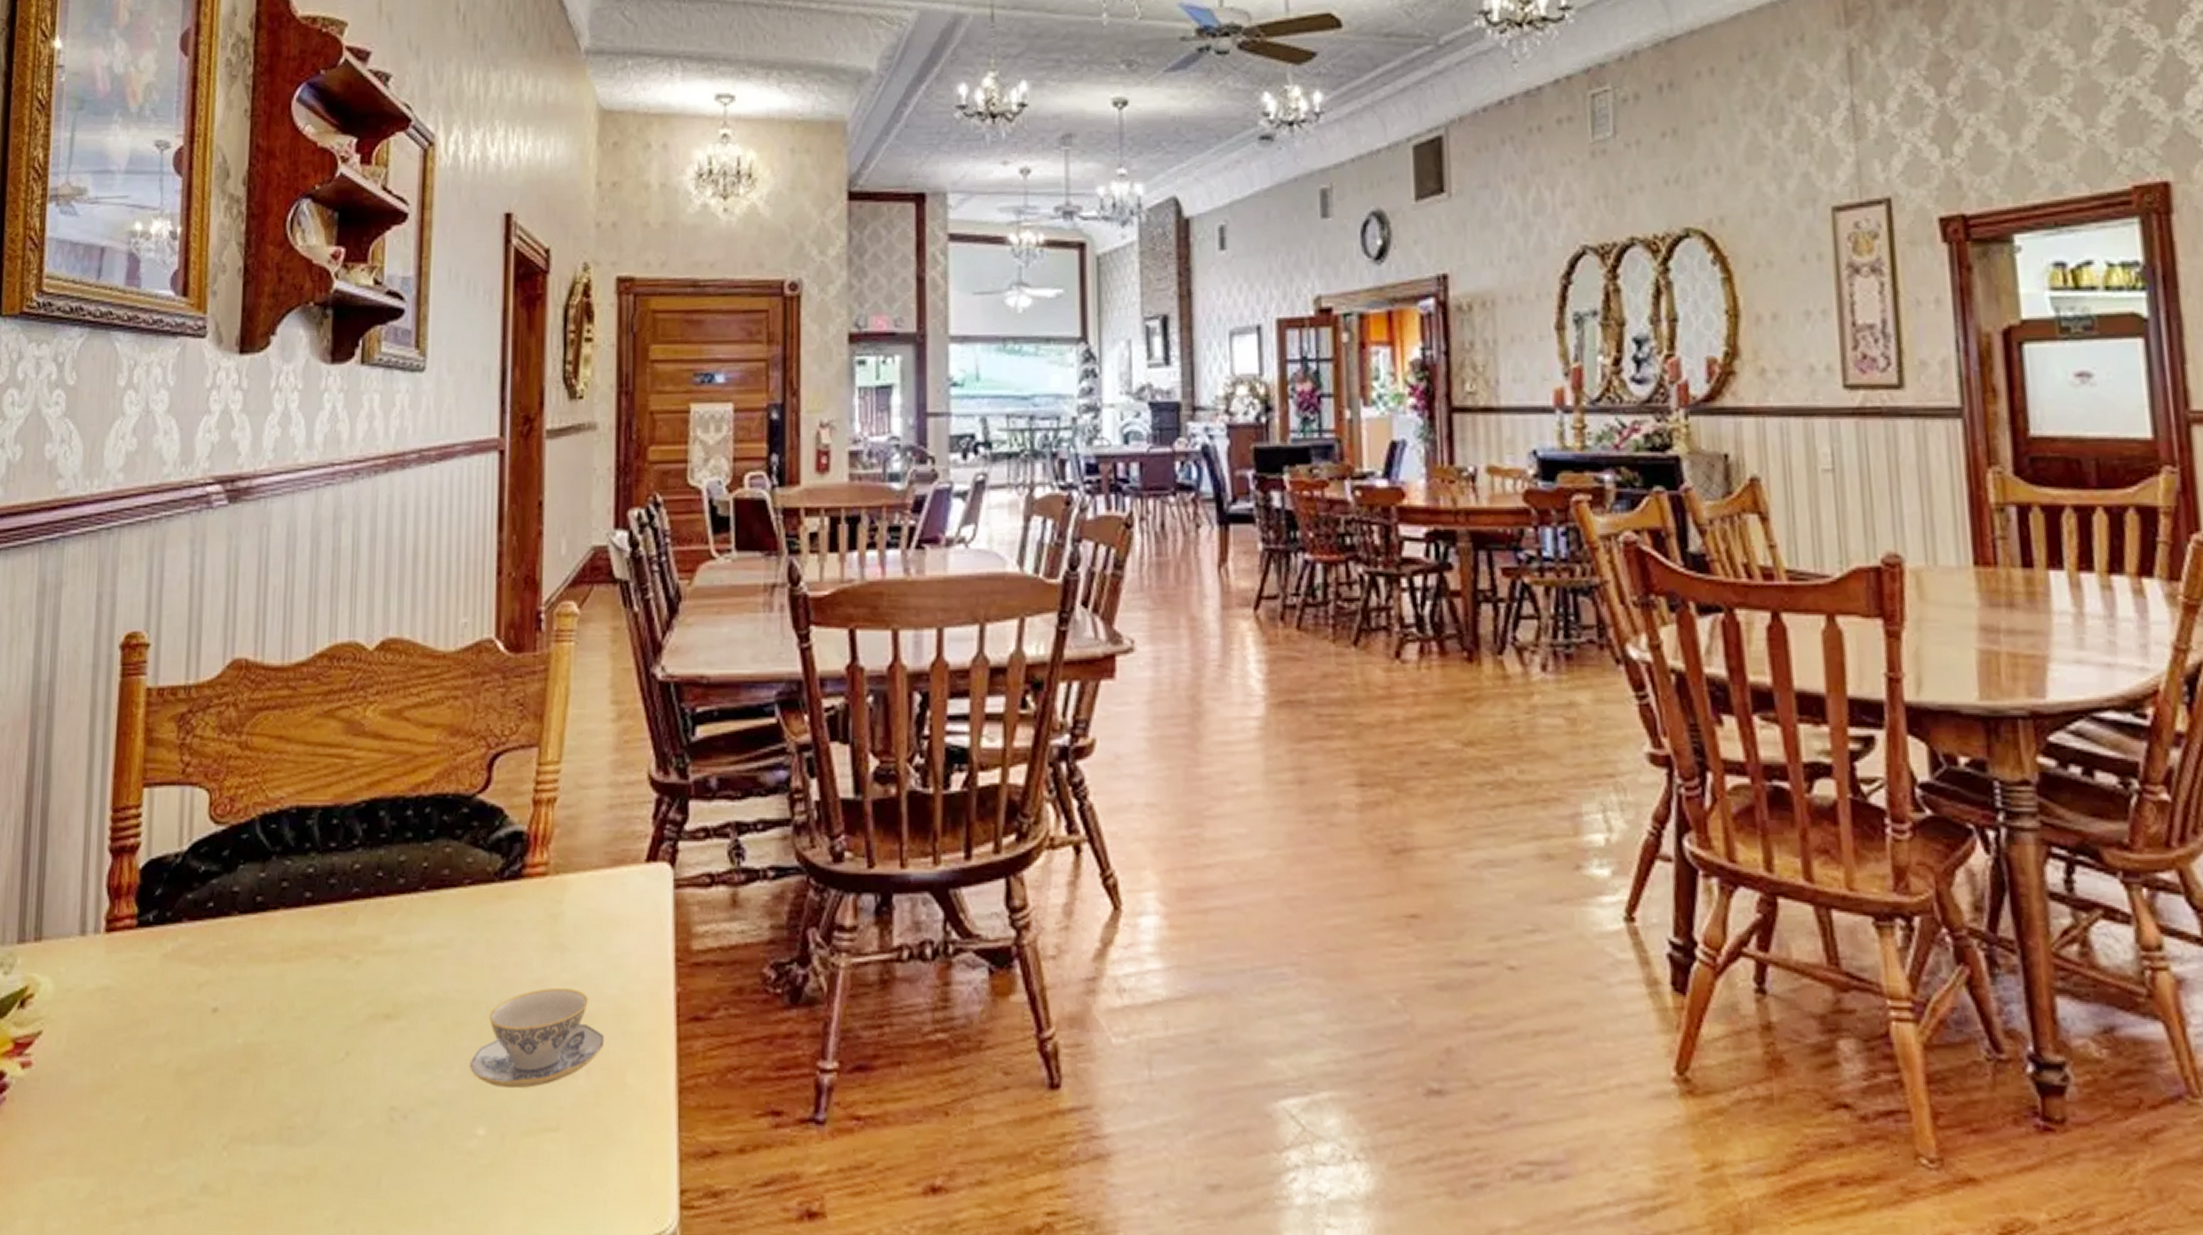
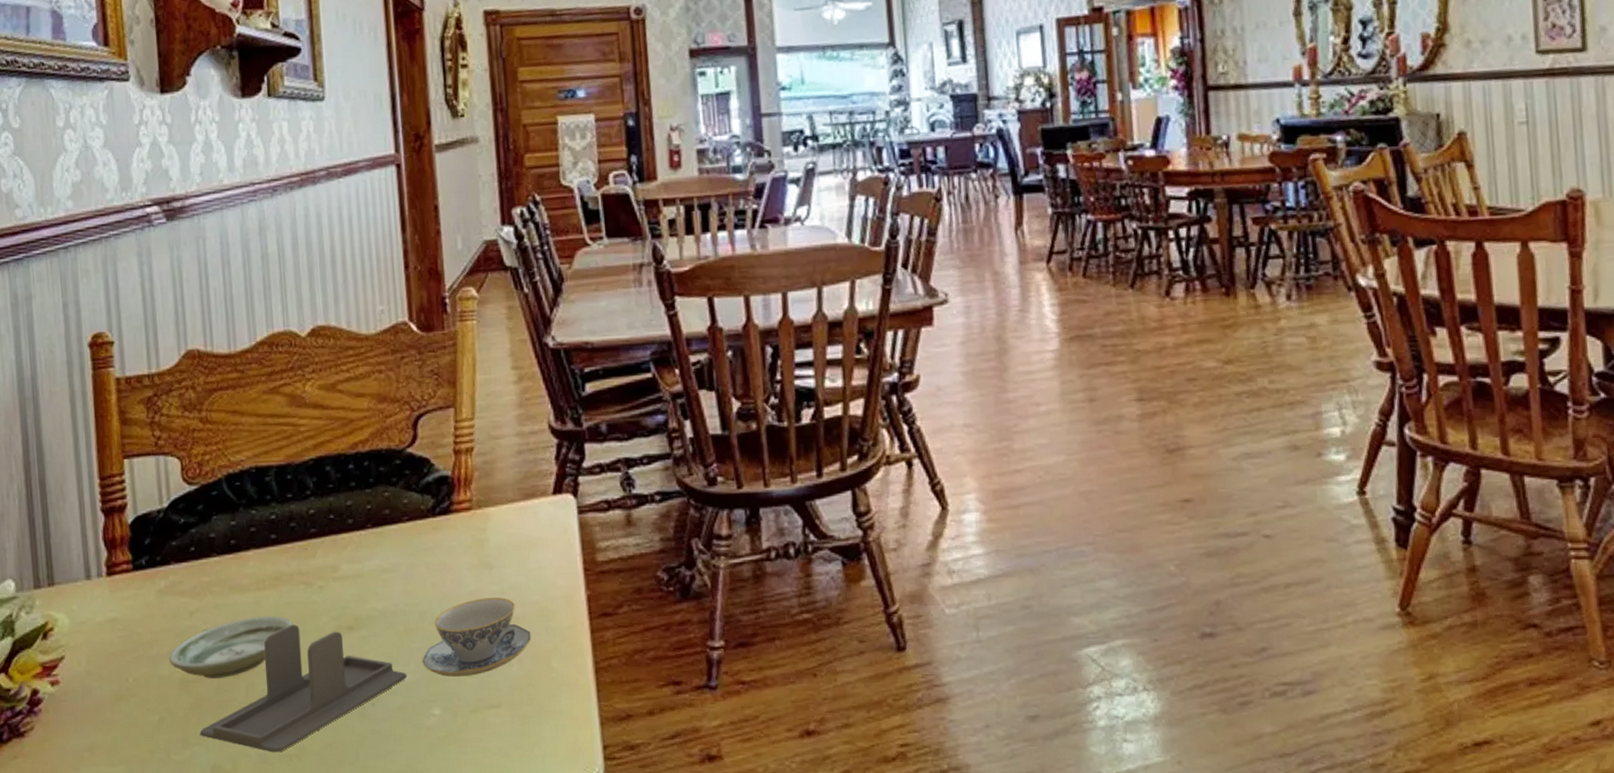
saucer: none [166,995,320,1072] -> present [169,616,293,678]
napkin holder: none [191,1008,450,1173] -> present [199,624,407,753]

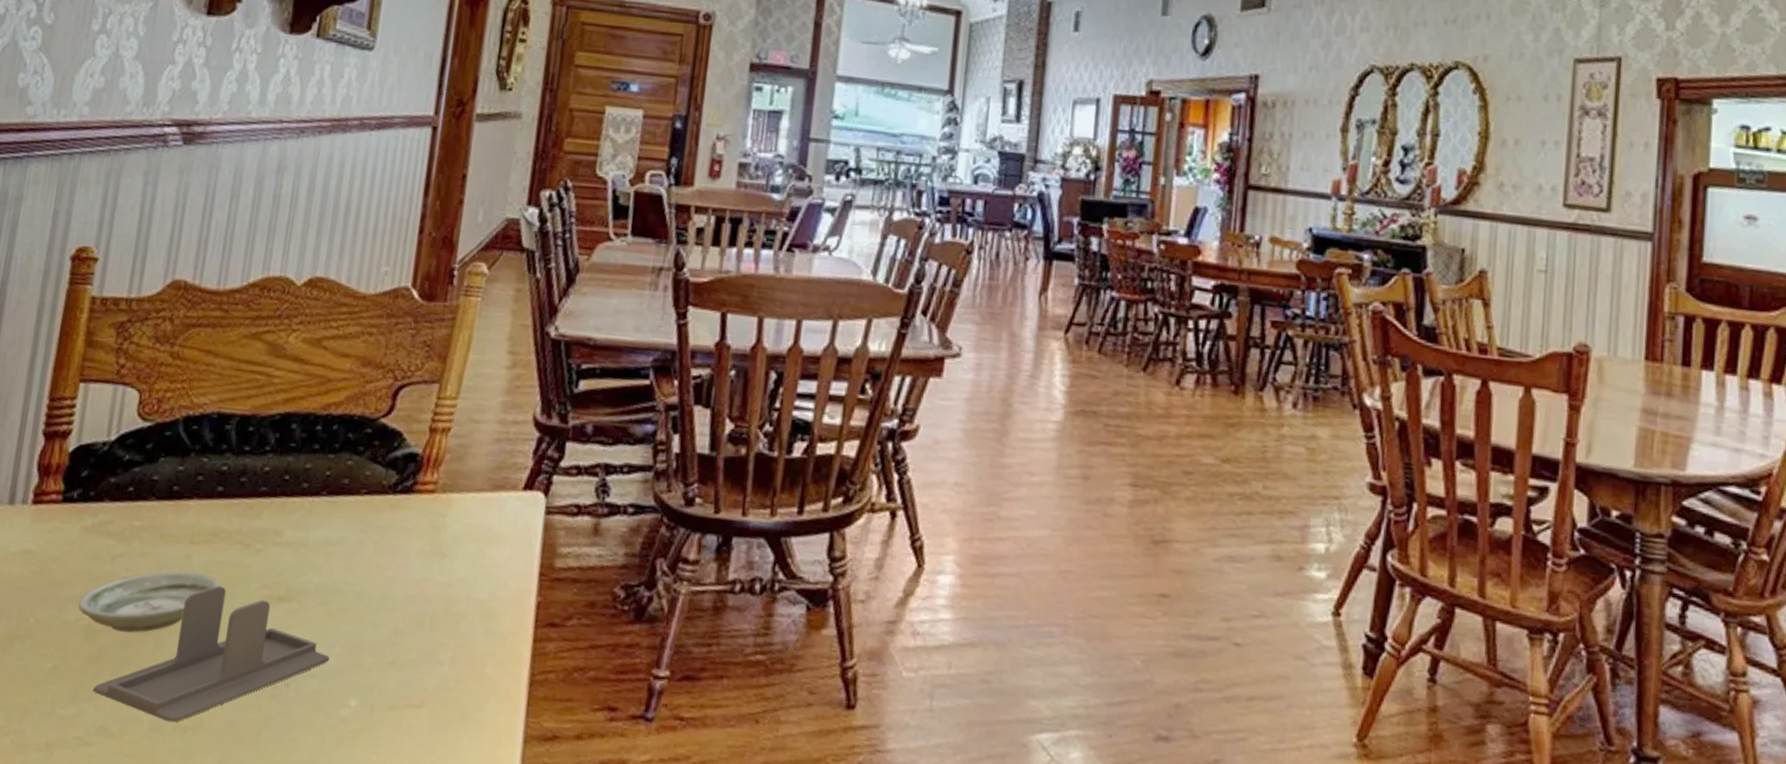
teacup: present [422,597,532,677] -> none [349,587,471,670]

